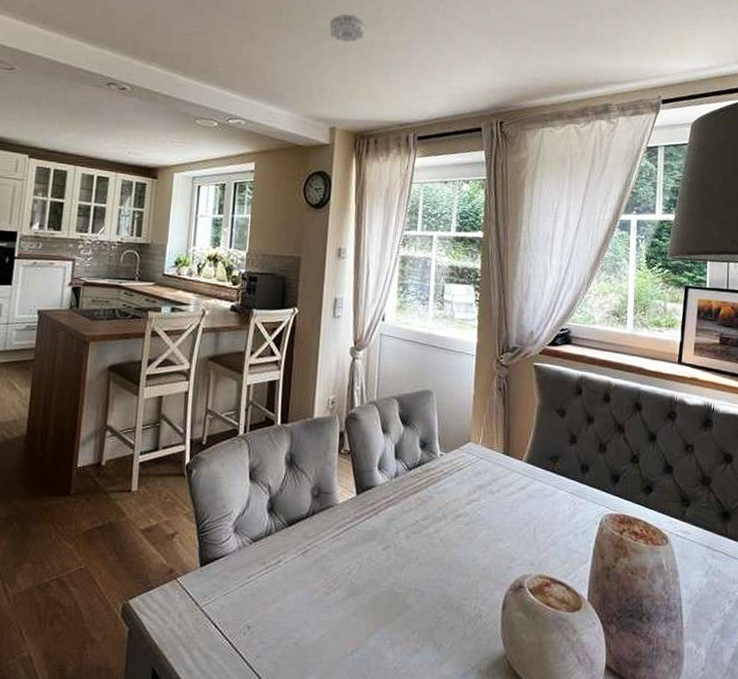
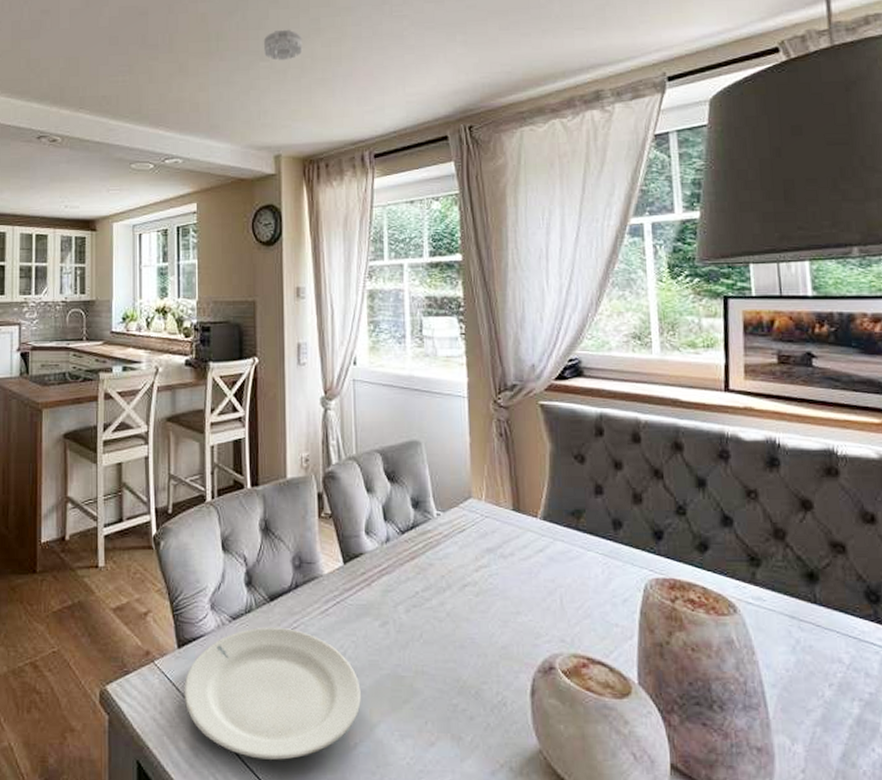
plate: none [202,548,361,666] -> present [184,626,361,760]

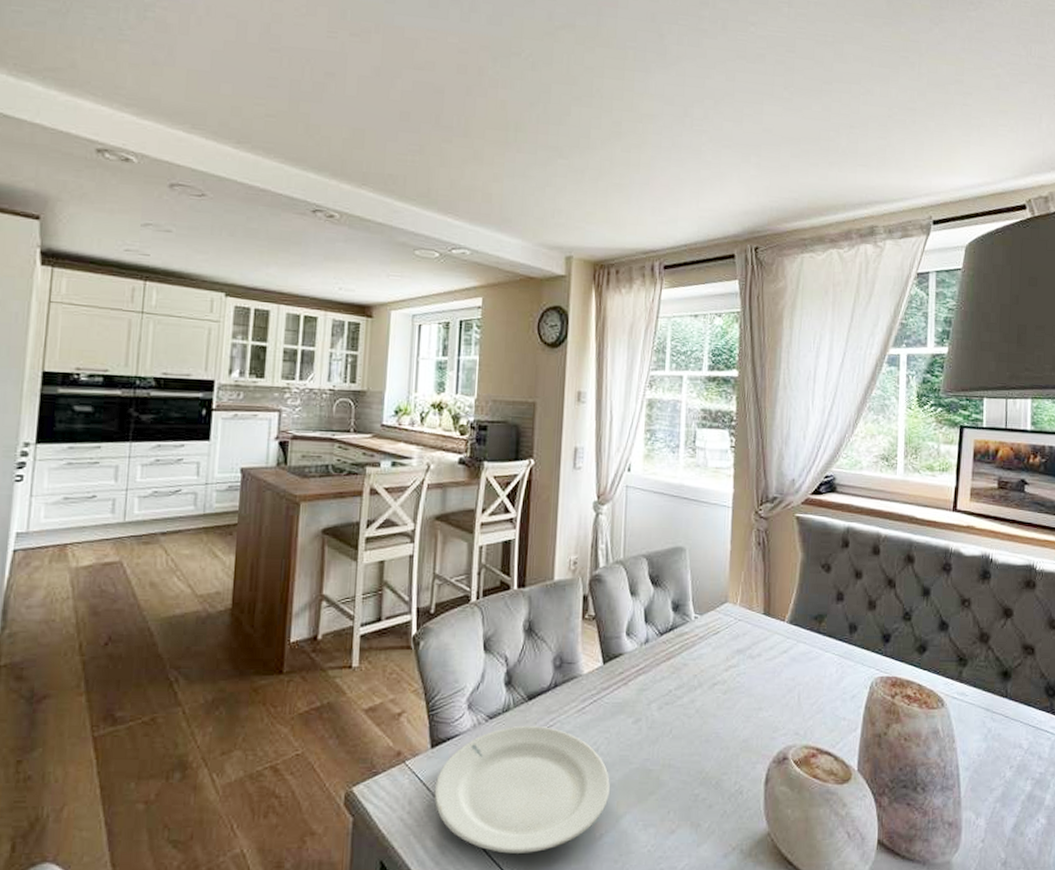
smoke detector: present [263,29,303,61] -> none [562,128,603,161]

